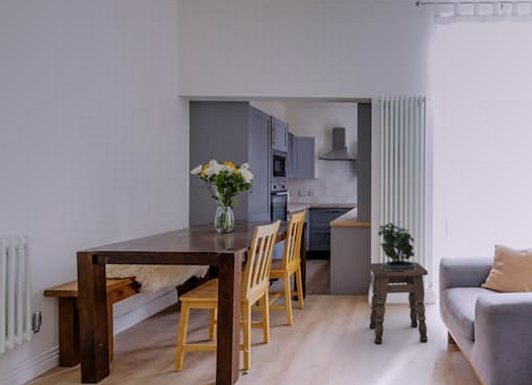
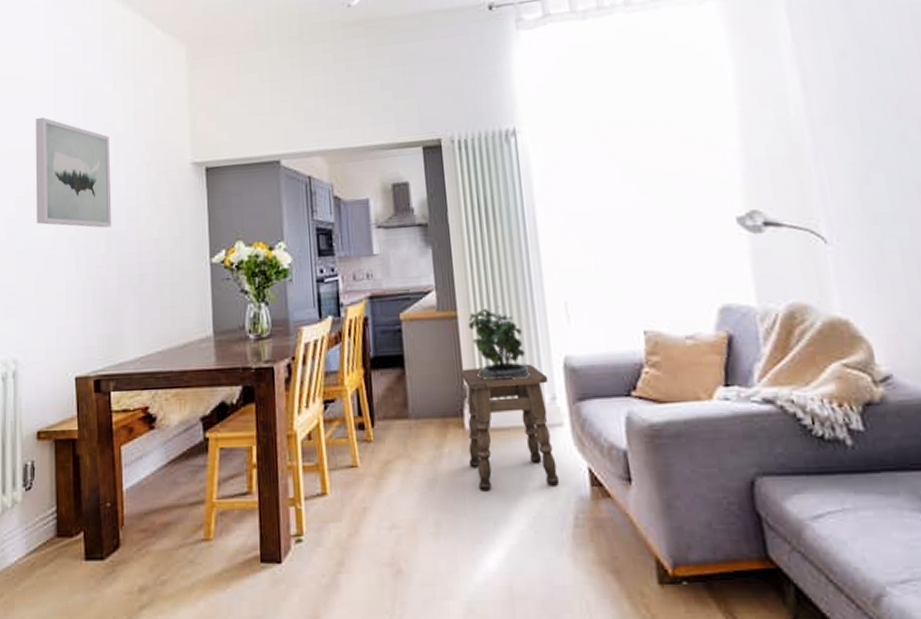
wall art: none [46,45,111,140] -> present [35,117,112,228]

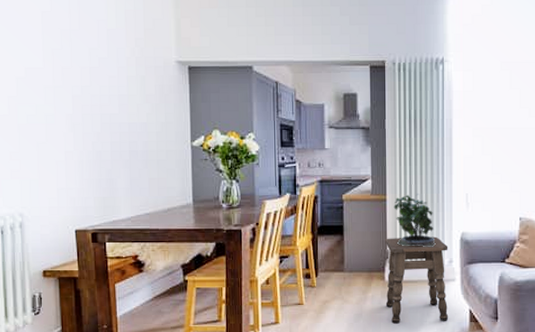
wall art: present [35,117,112,228] -> none [32,7,106,110]

